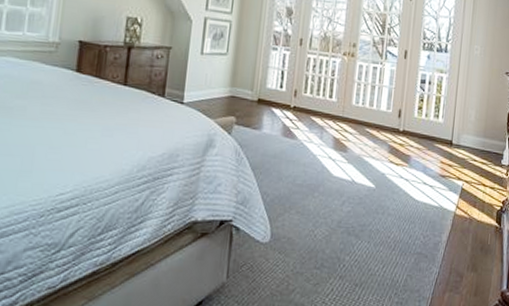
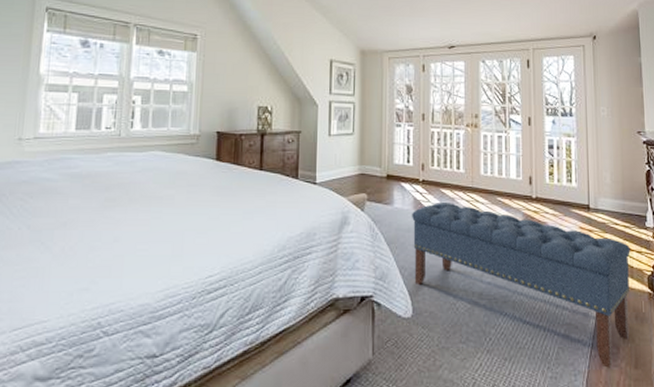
bench: none [275,129,485,296] -> present [412,201,630,369]

